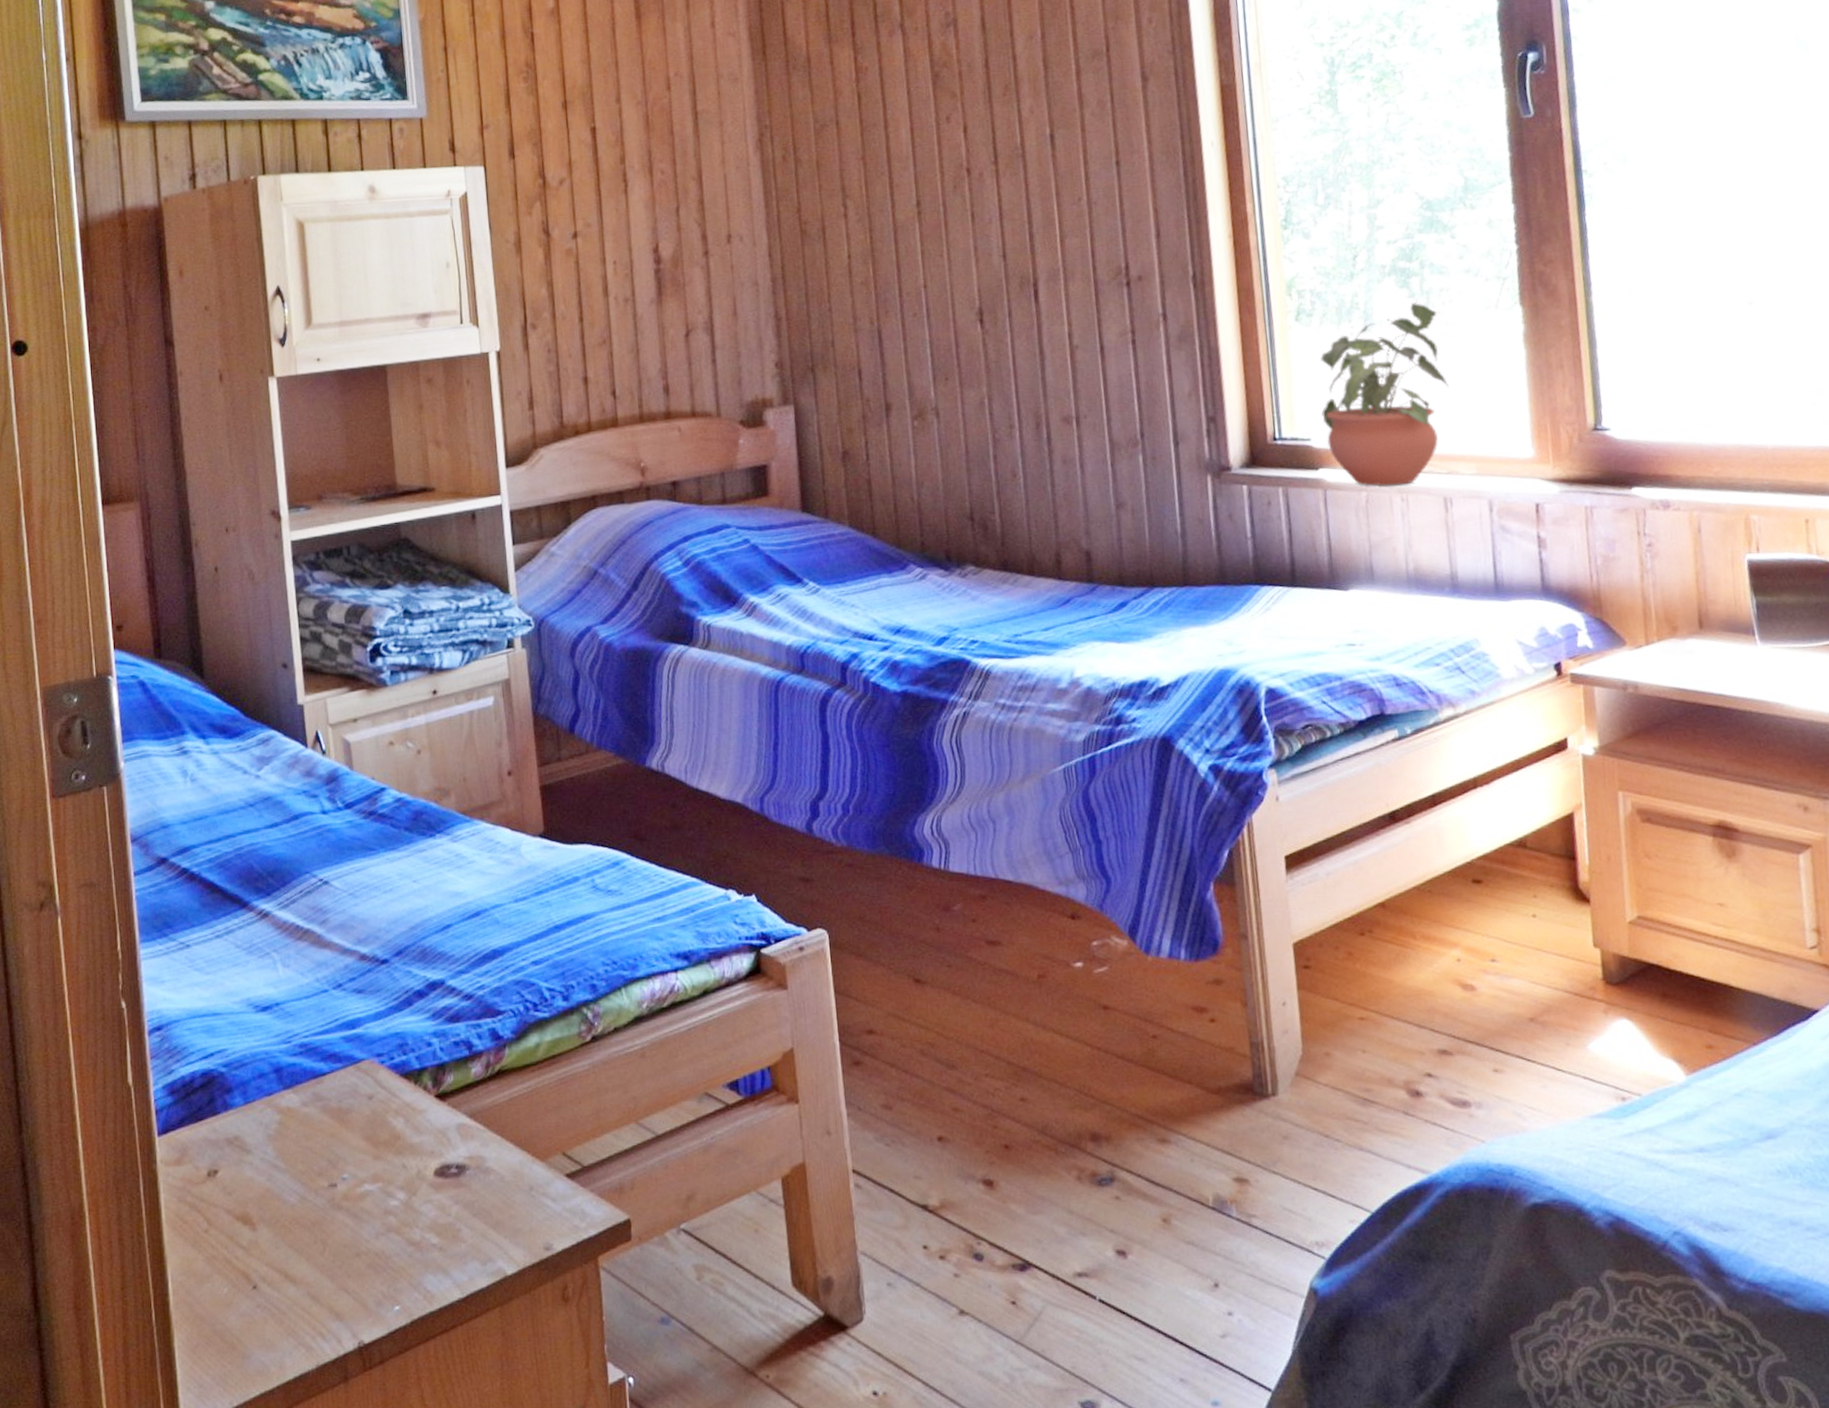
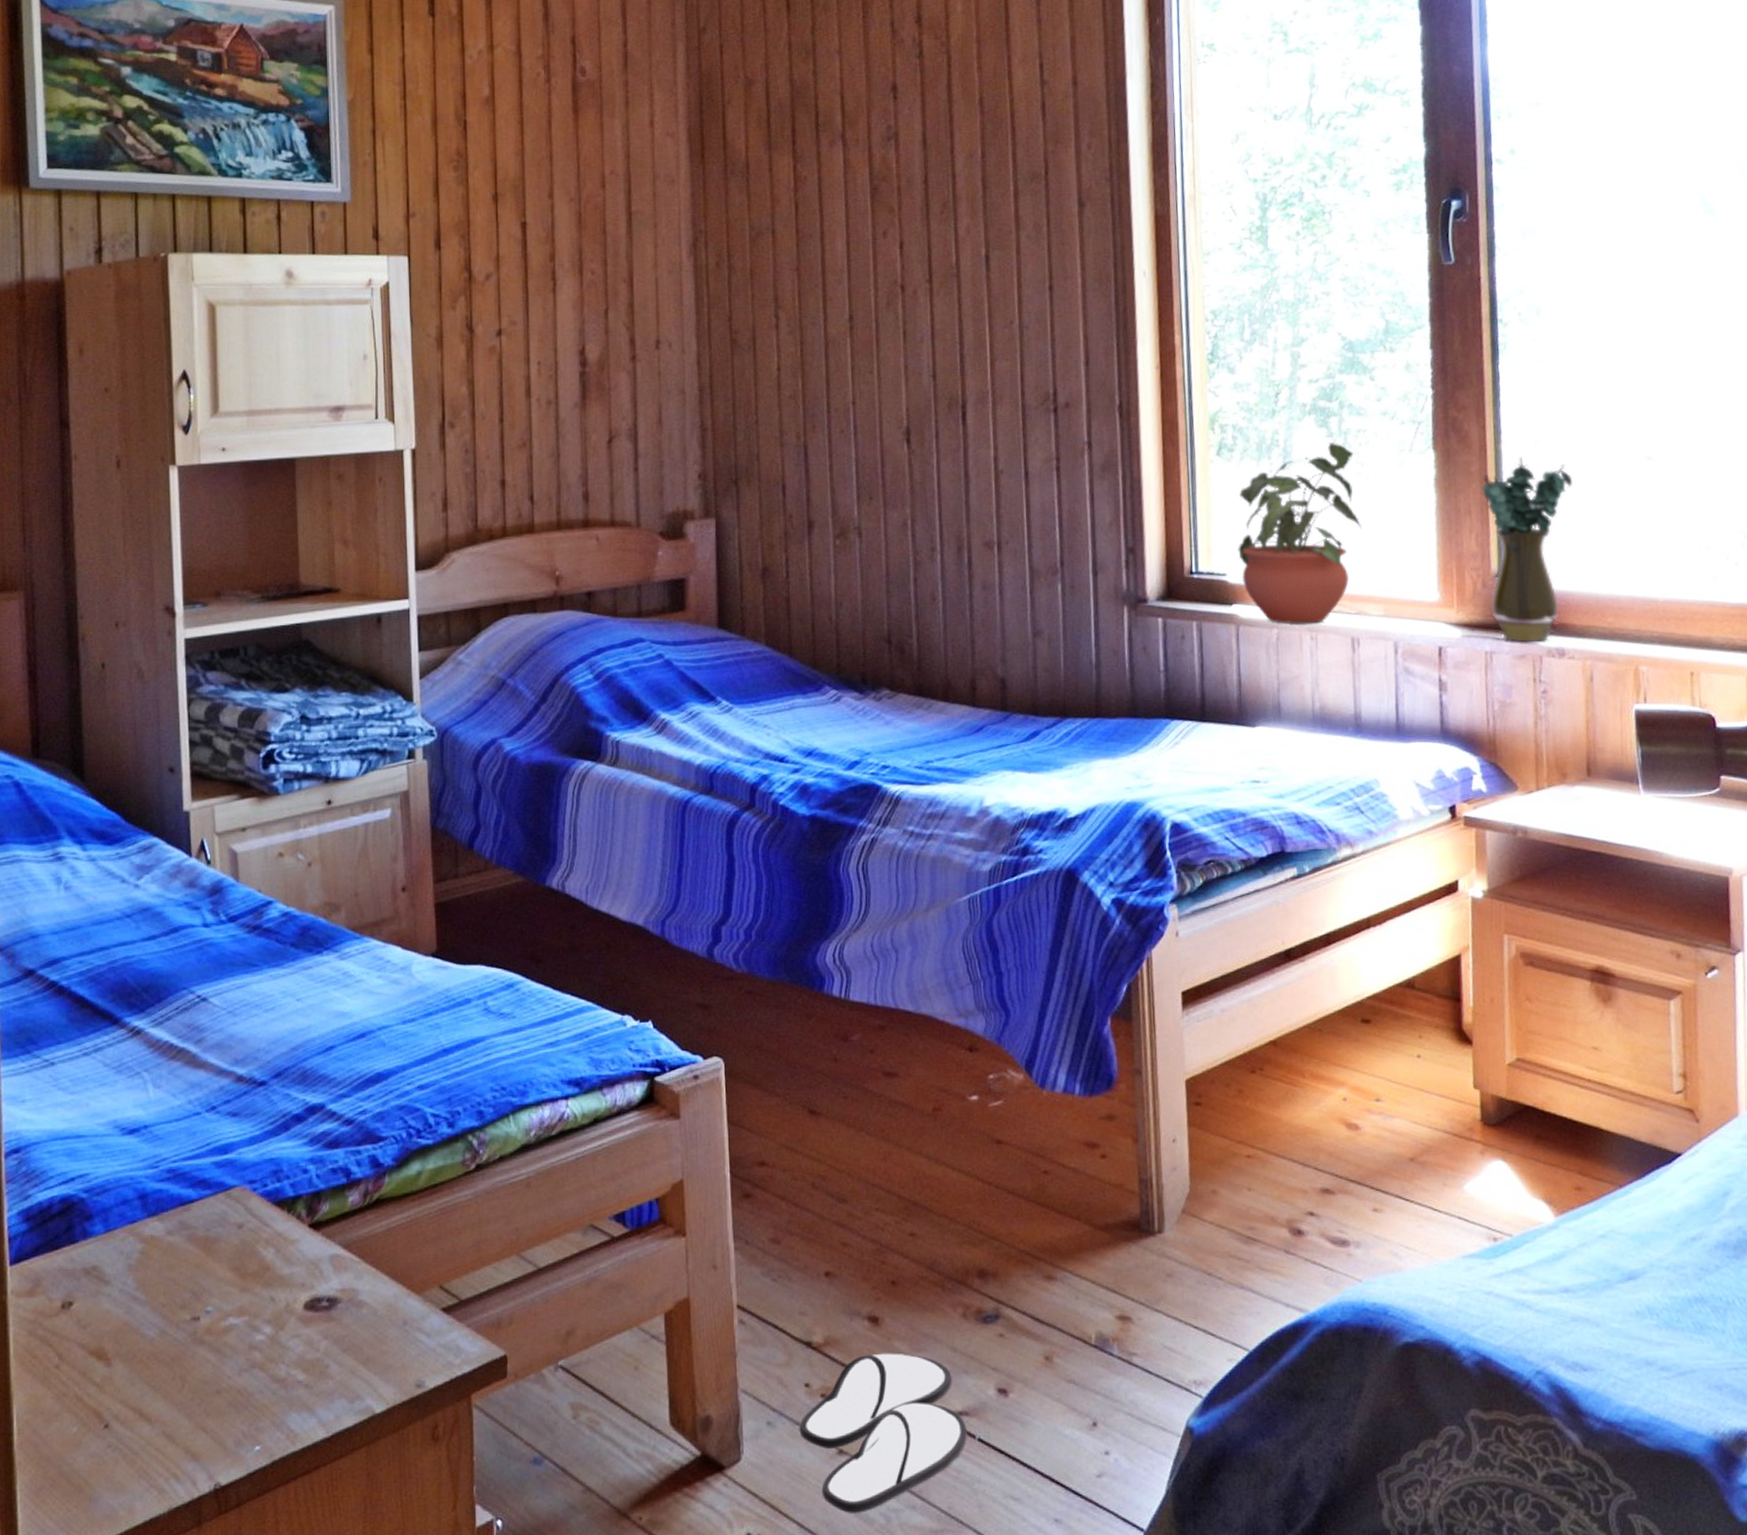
slippers: none [919,1215,1088,1372] -> present [799,1353,968,1513]
vase: none [1573,308,1669,495] -> present [1482,457,1572,642]

